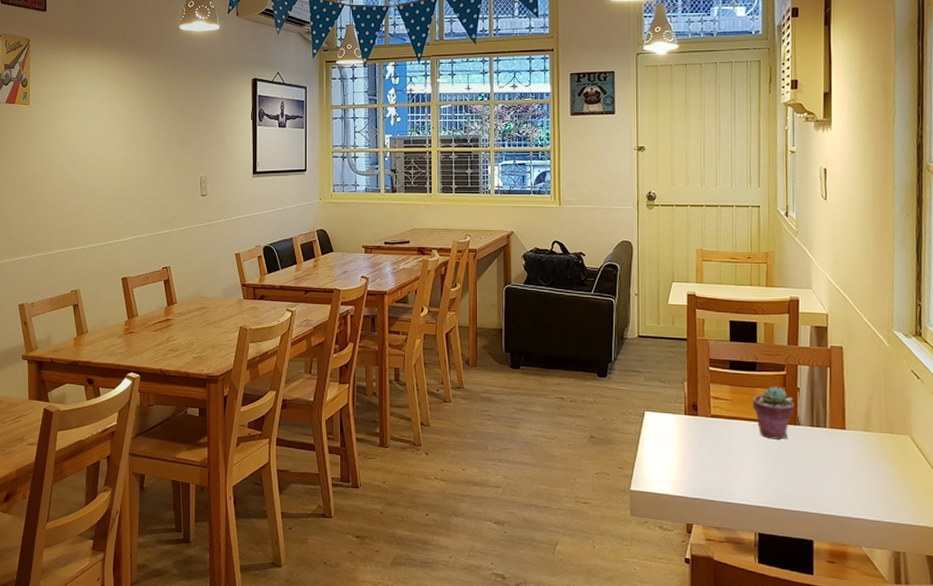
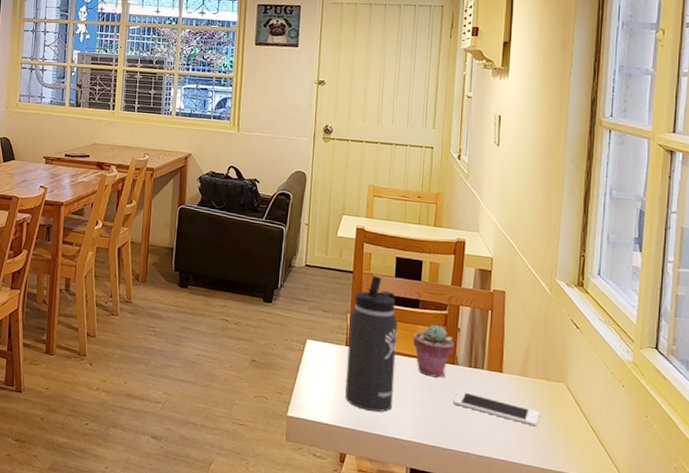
thermos bottle: none [686,341,737,479] -> present [345,275,398,412]
cell phone: none [798,450,886,481] -> present [454,390,540,427]

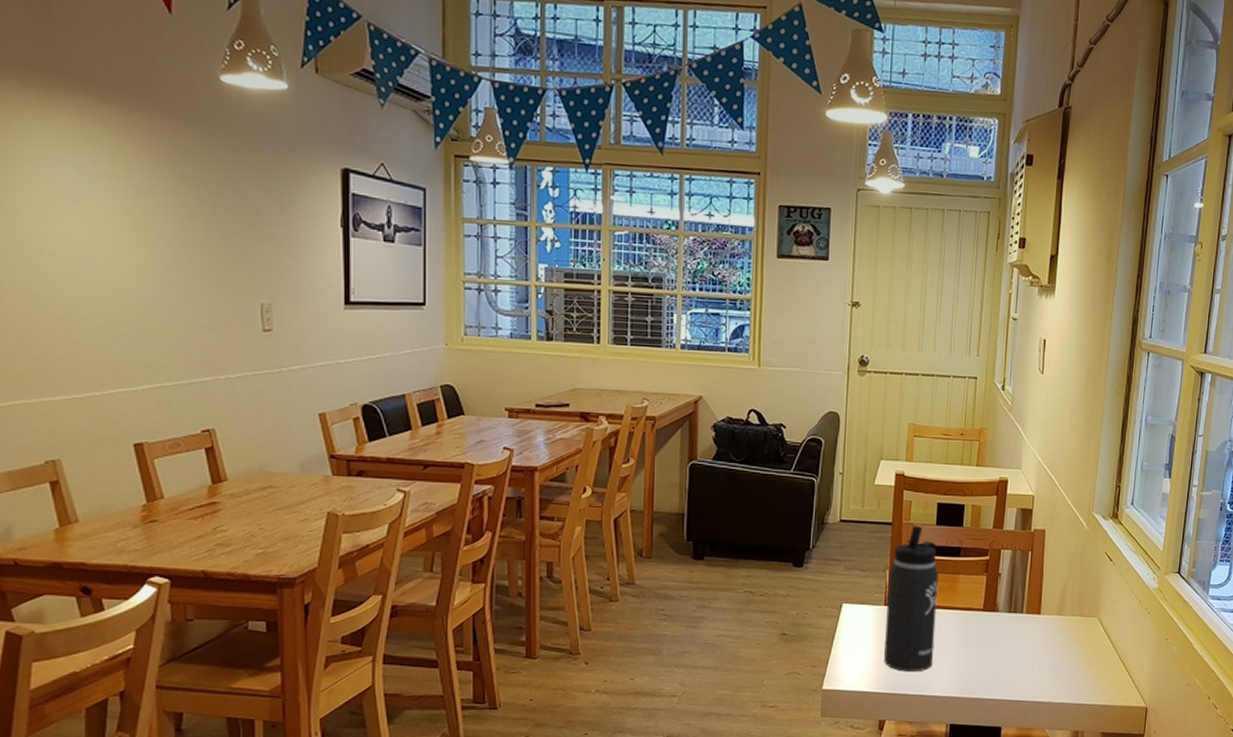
potted succulent: present [413,325,454,378] -> none [954,573,995,628]
cell phone: present [454,390,540,427] -> none [993,637,1074,664]

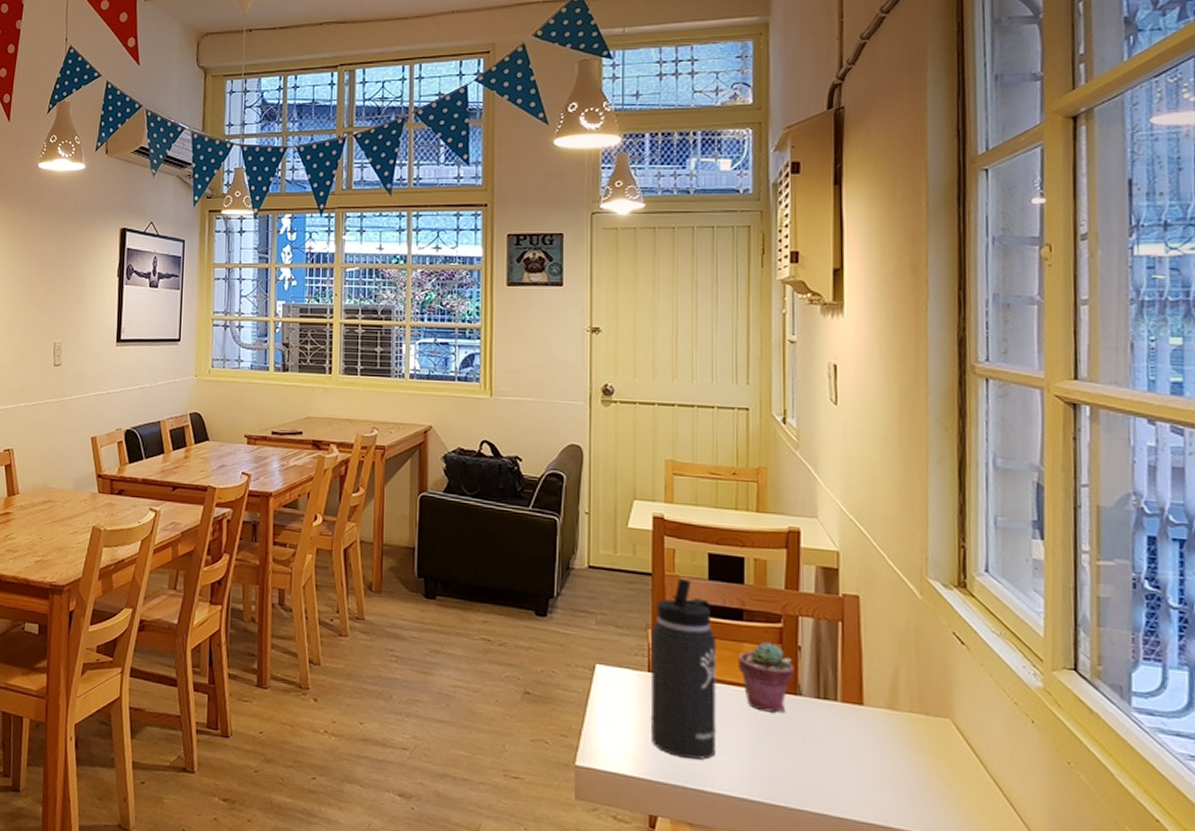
potted succulent: none [954,573,995,628] -> present [738,642,795,713]

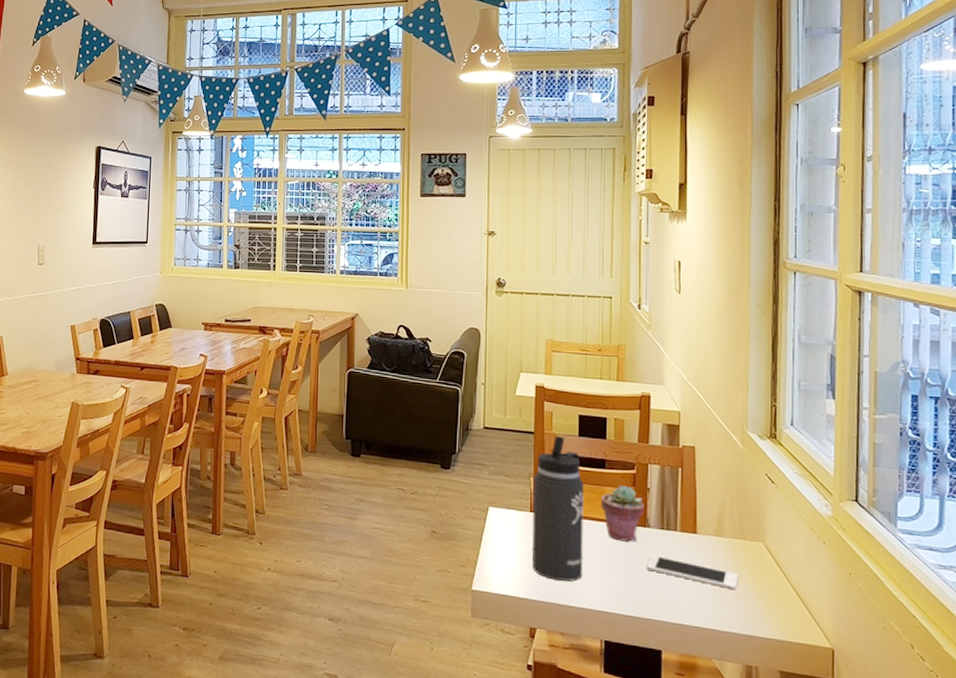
cell phone: none [799,729,920,778] -> present [647,554,739,590]

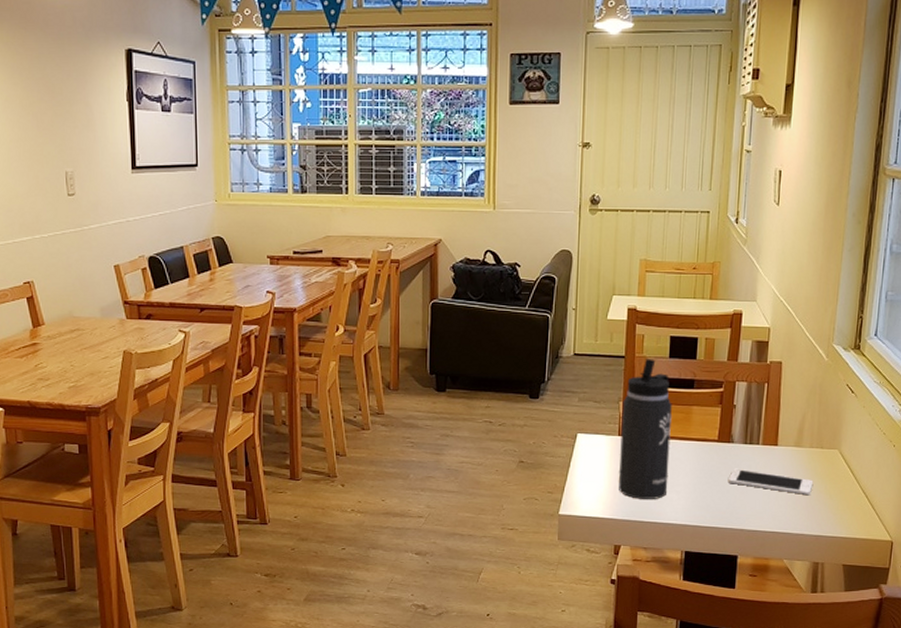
potted succulent: present [601,486,644,542] -> none [688,404,730,458]

